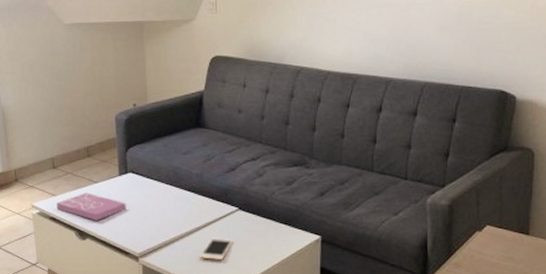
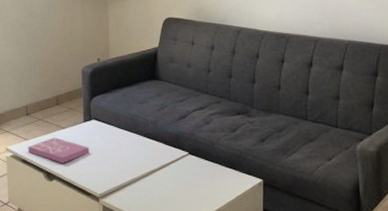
cell phone: present [199,237,234,260] -> none [153,180,185,201]

